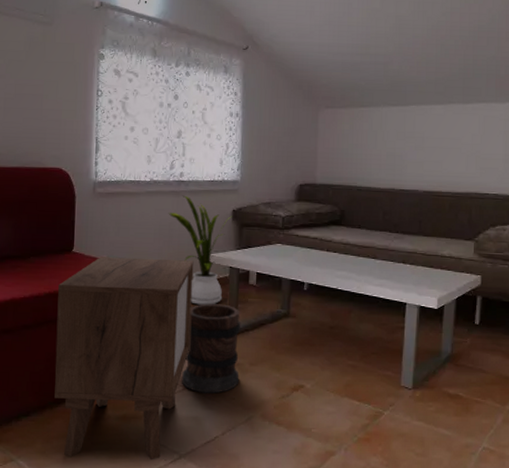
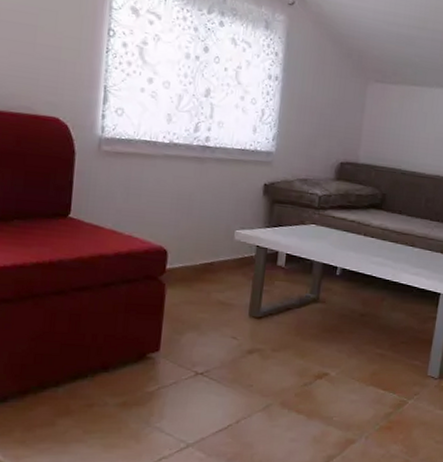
nightstand: present [54,257,194,460] -> none [39,225,216,450]
house plant: present [168,195,233,305] -> none [189,162,264,286]
wooden barrel: present [182,304,240,394] -> none [194,284,264,380]

